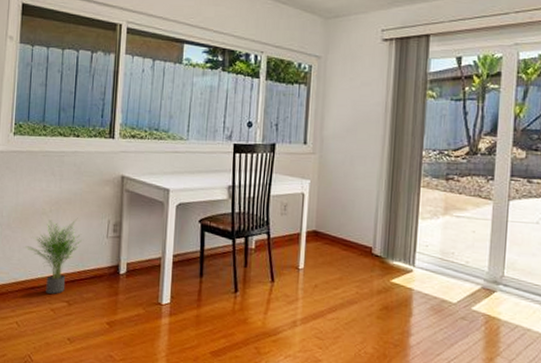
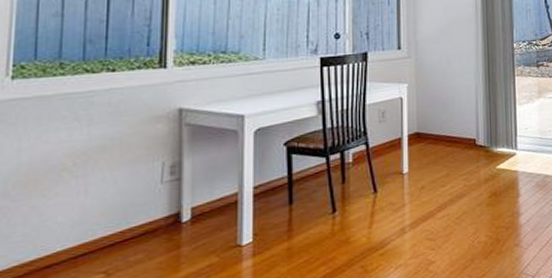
potted plant: present [25,218,82,294] -> none [34,166,124,269]

